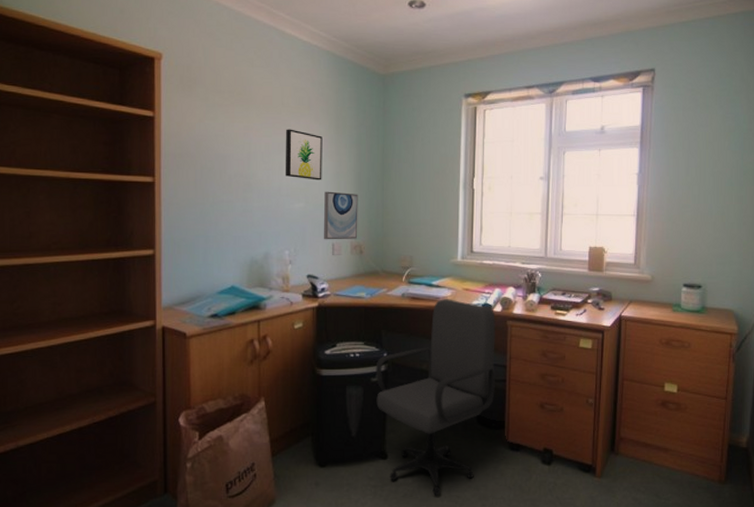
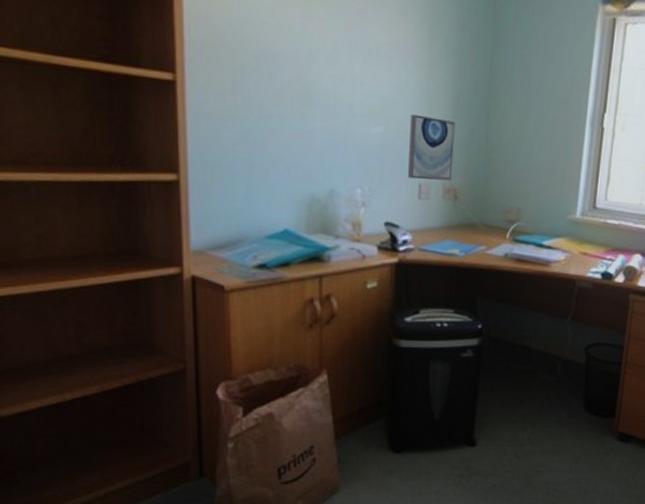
wall art: present [285,129,323,181] -> none [358,23,411,99]
office chair: present [375,299,495,496] -> none [466,263,616,488]

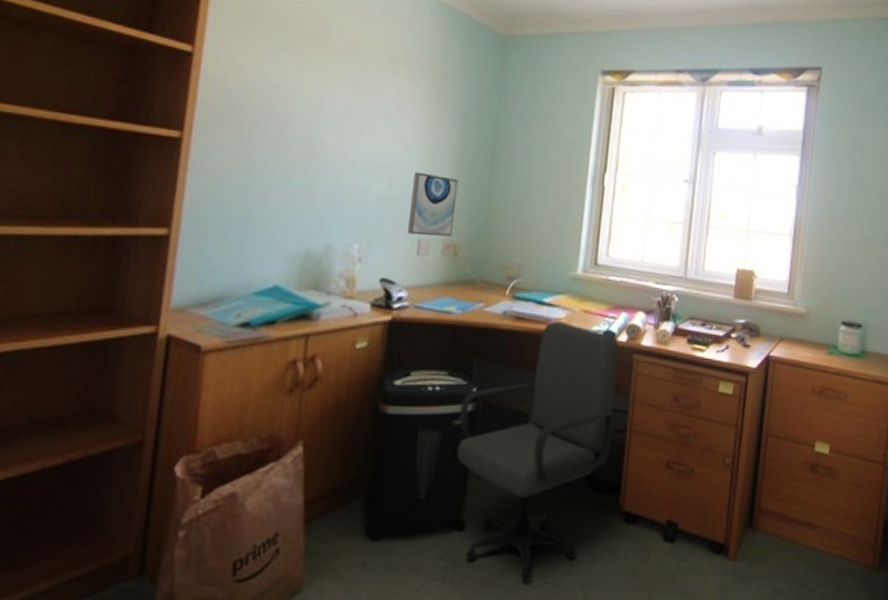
office chair: none [466,263,616,488] -> present [457,321,619,582]

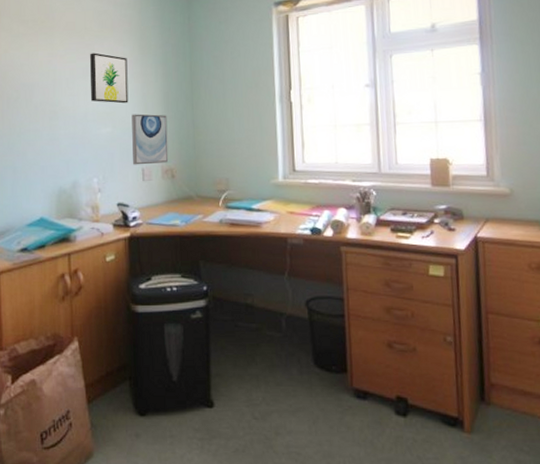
wall art: none [364,88,419,158] -> present [90,52,129,104]
office chair: present [457,321,619,582] -> none [195,224,333,452]

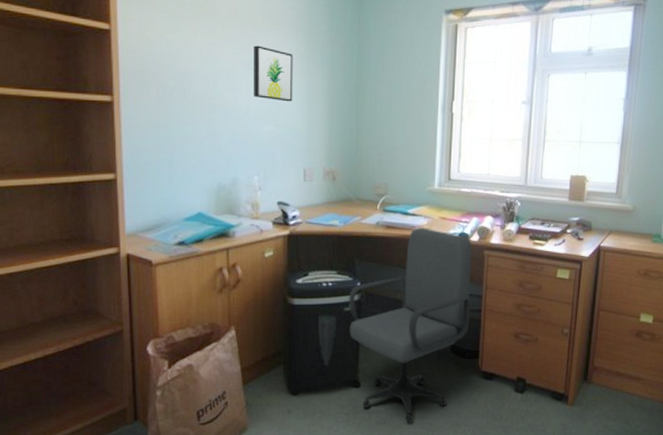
wall art: present [131,114,169,165] -> none [295,113,331,166]
office chair: none [195,224,333,452] -> present [348,227,472,423]

